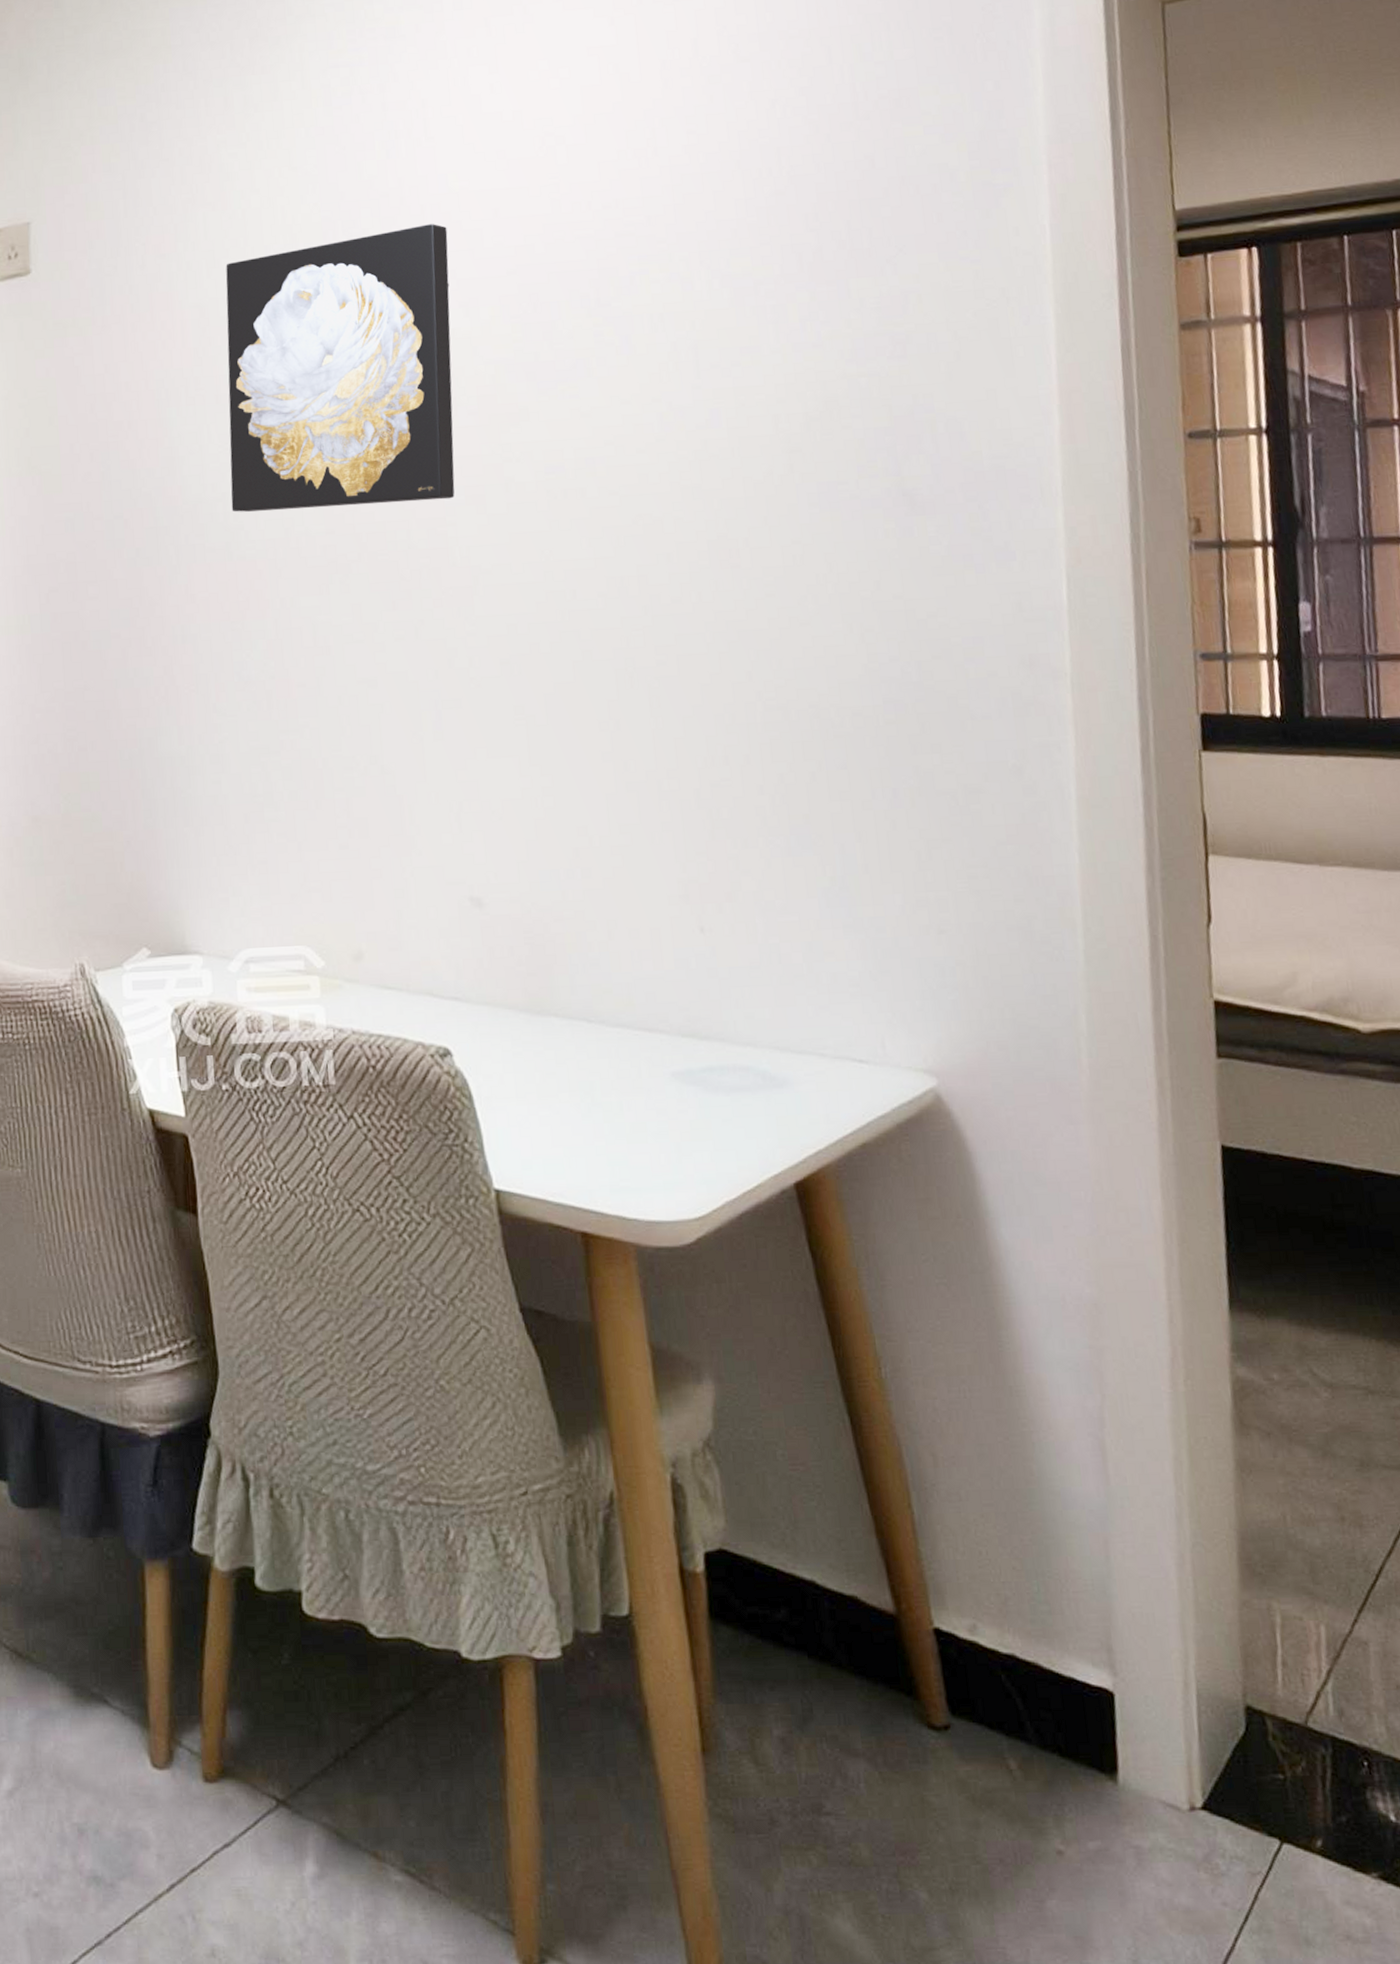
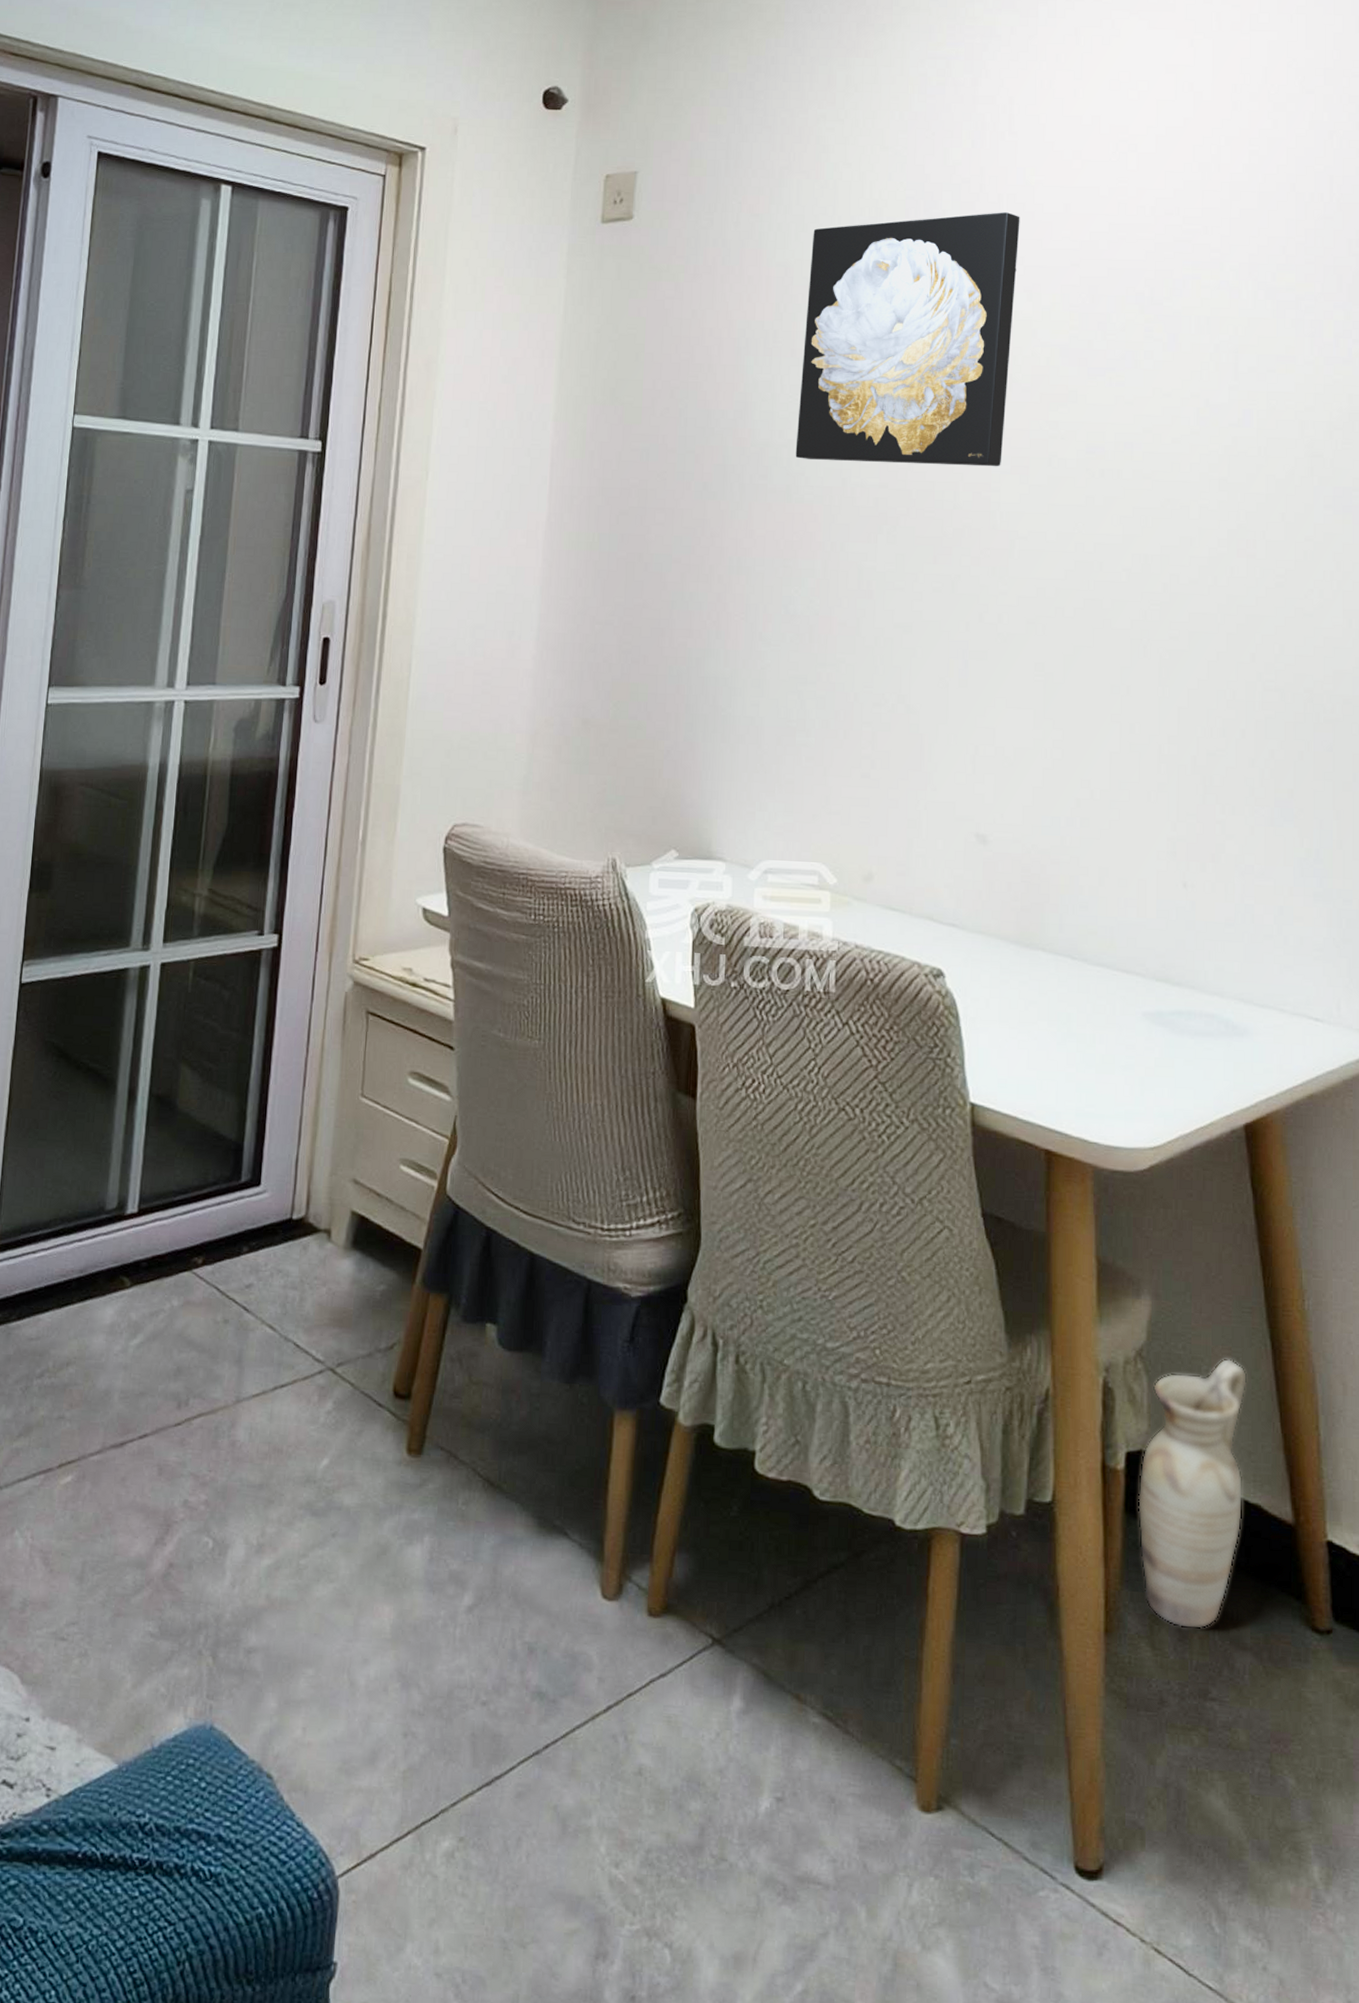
ceramic jug: none [721,1439,839,1740] -> present [1138,1358,1248,1630]

